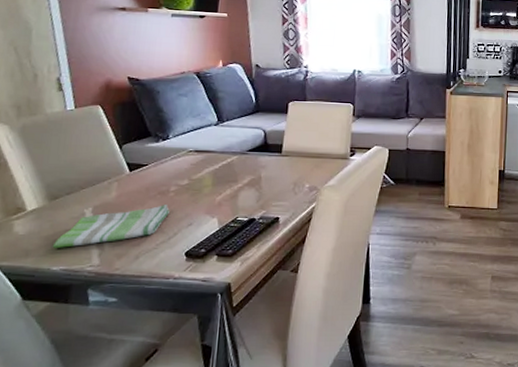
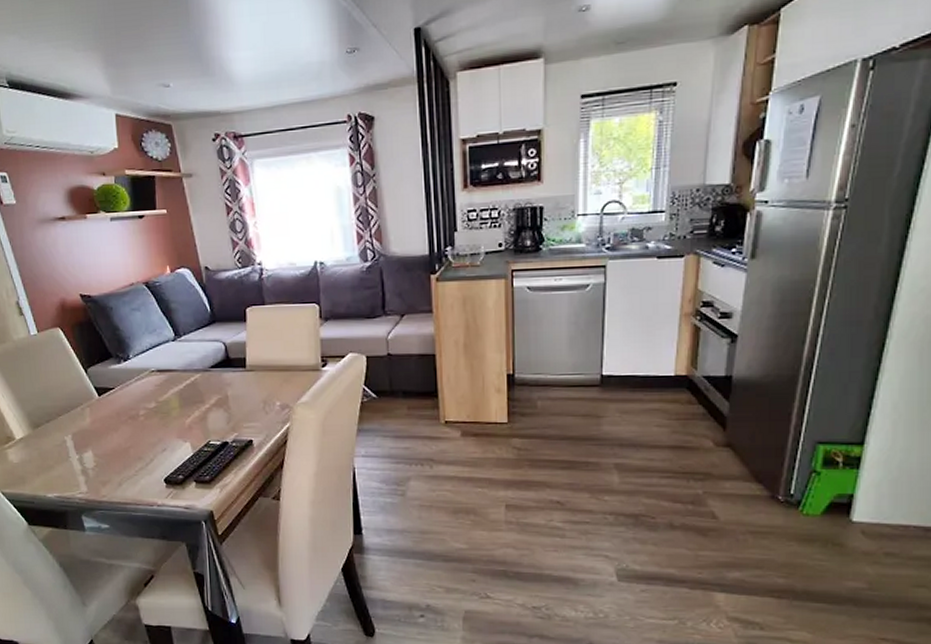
dish towel: present [52,205,170,249] -> none [43,430,143,477]

